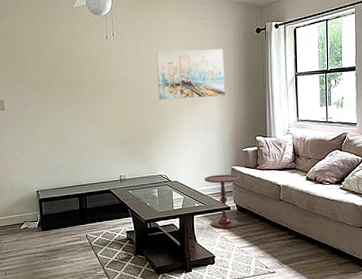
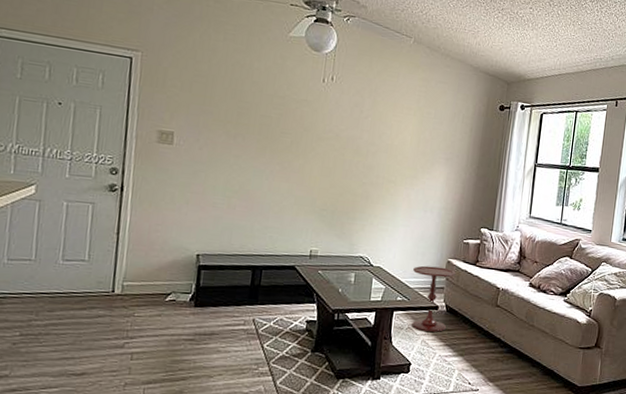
wall art: present [155,49,225,100] -> none [374,108,460,175]

